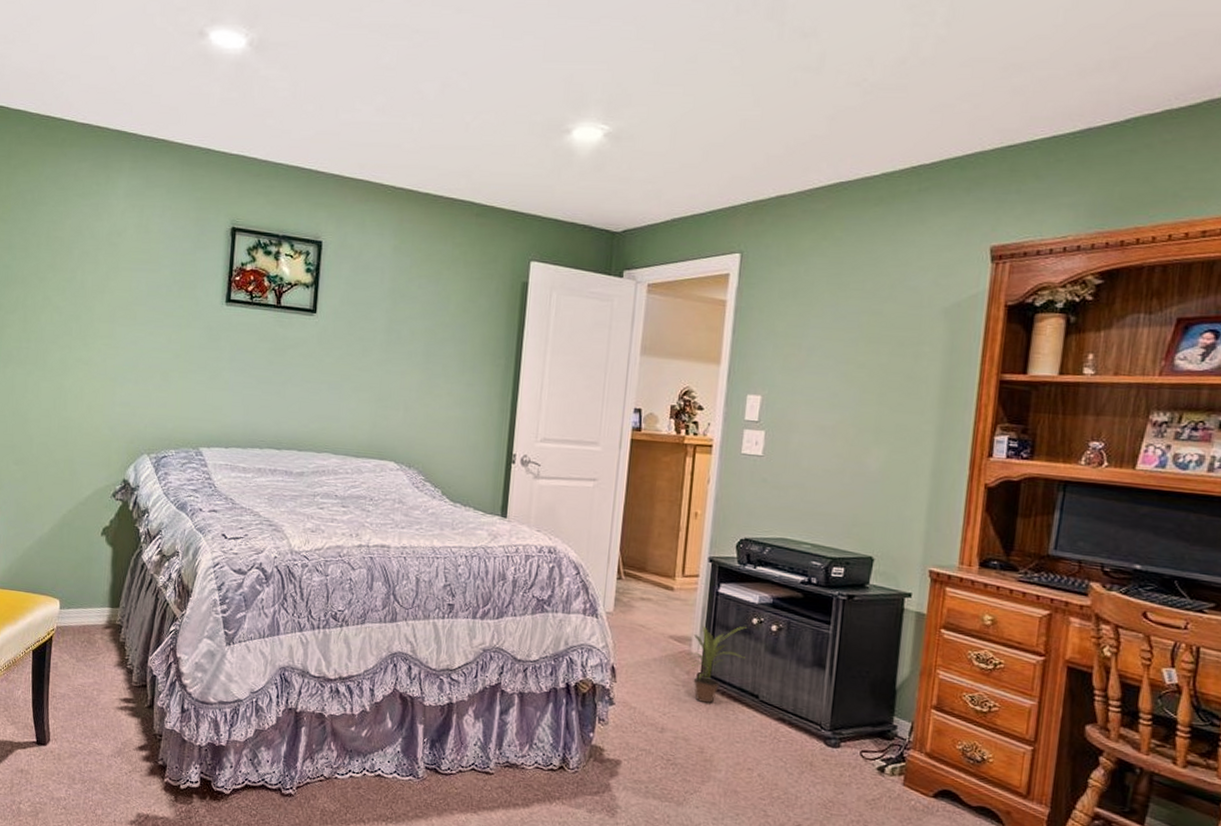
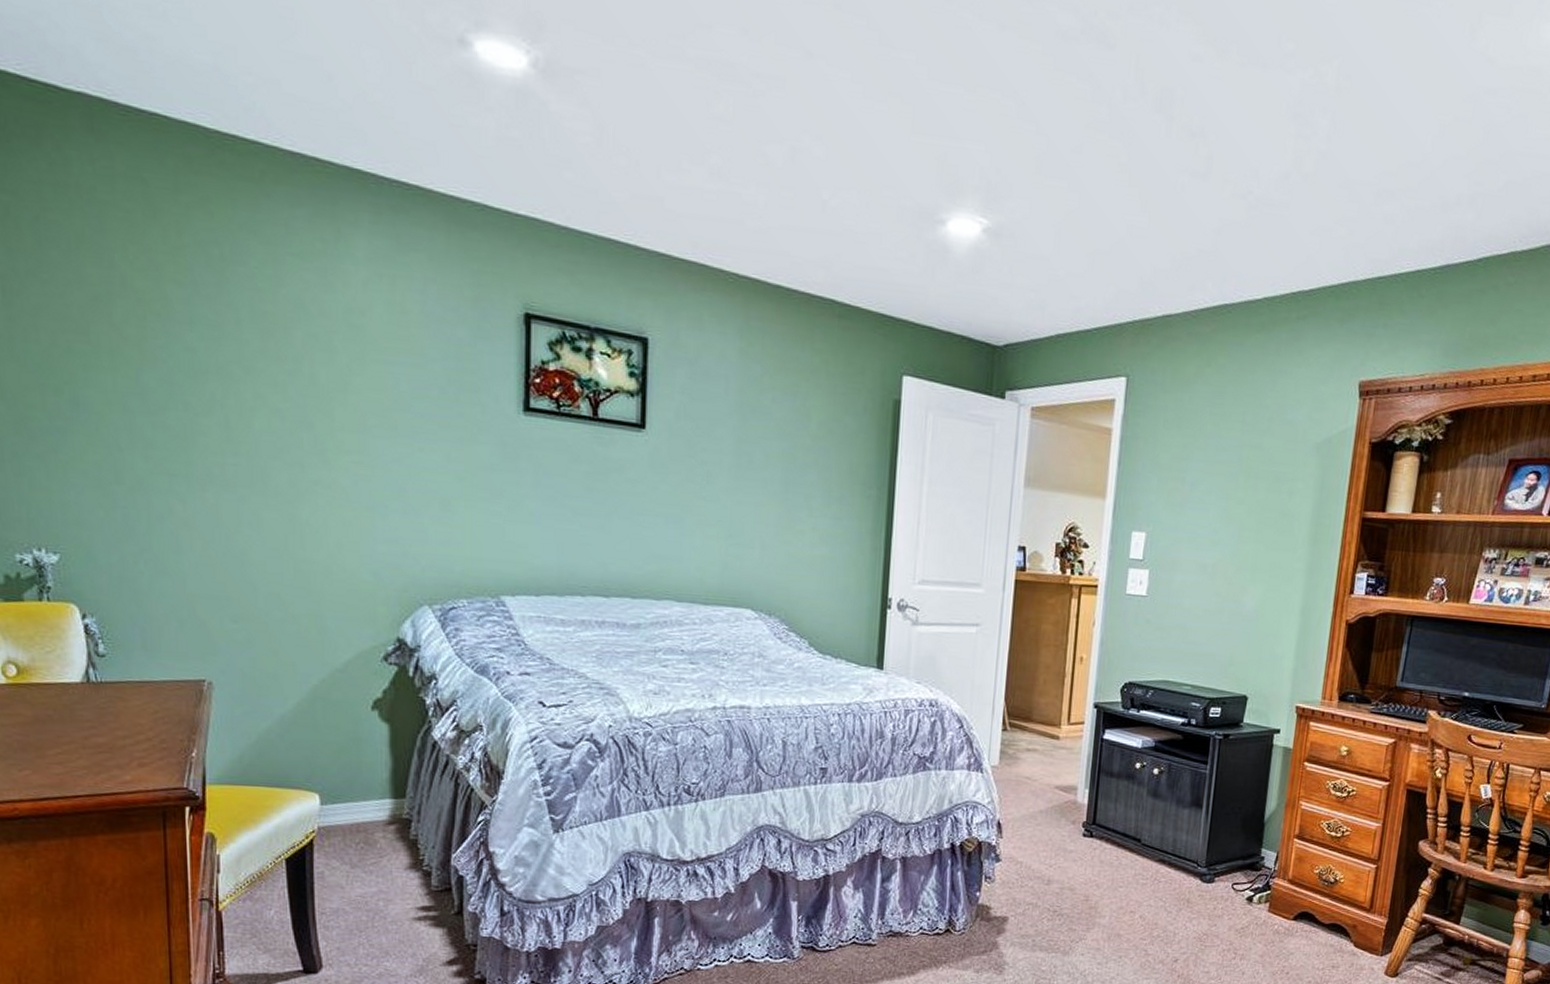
potted plant: present [687,626,747,704] -> none [1073,771,1130,852]

